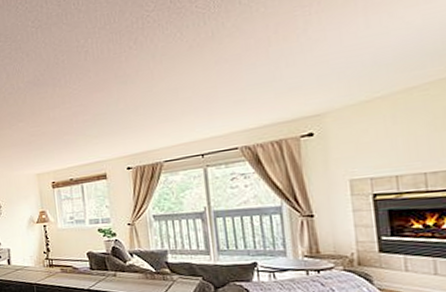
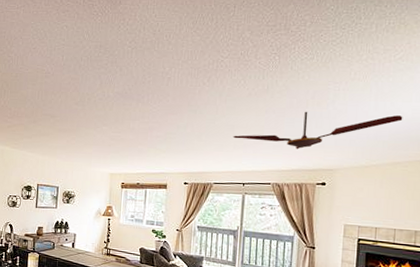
ceiling fan: none [178,26,410,104] -> present [233,111,403,150]

